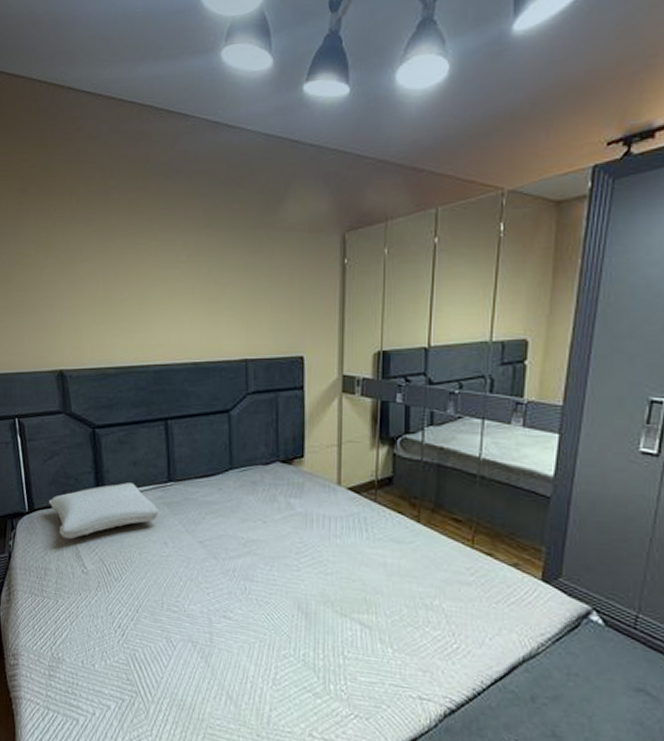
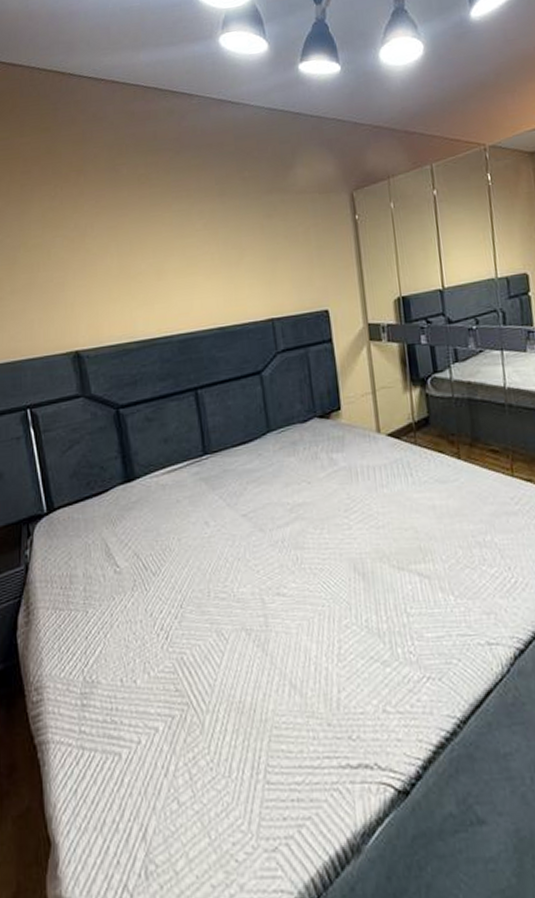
pillow: present [49,482,160,539] -> none [71,462,197,536]

